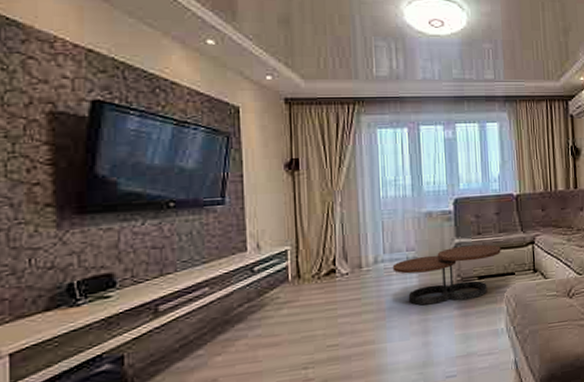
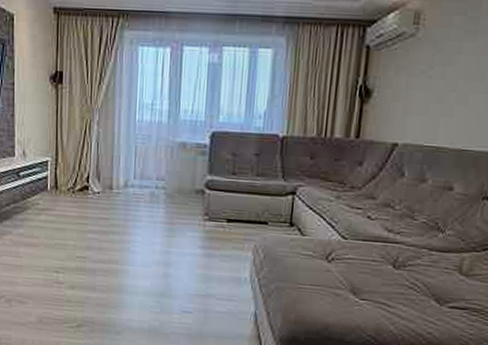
coffee table: present [392,244,501,306] -> none [141,183,256,241]

